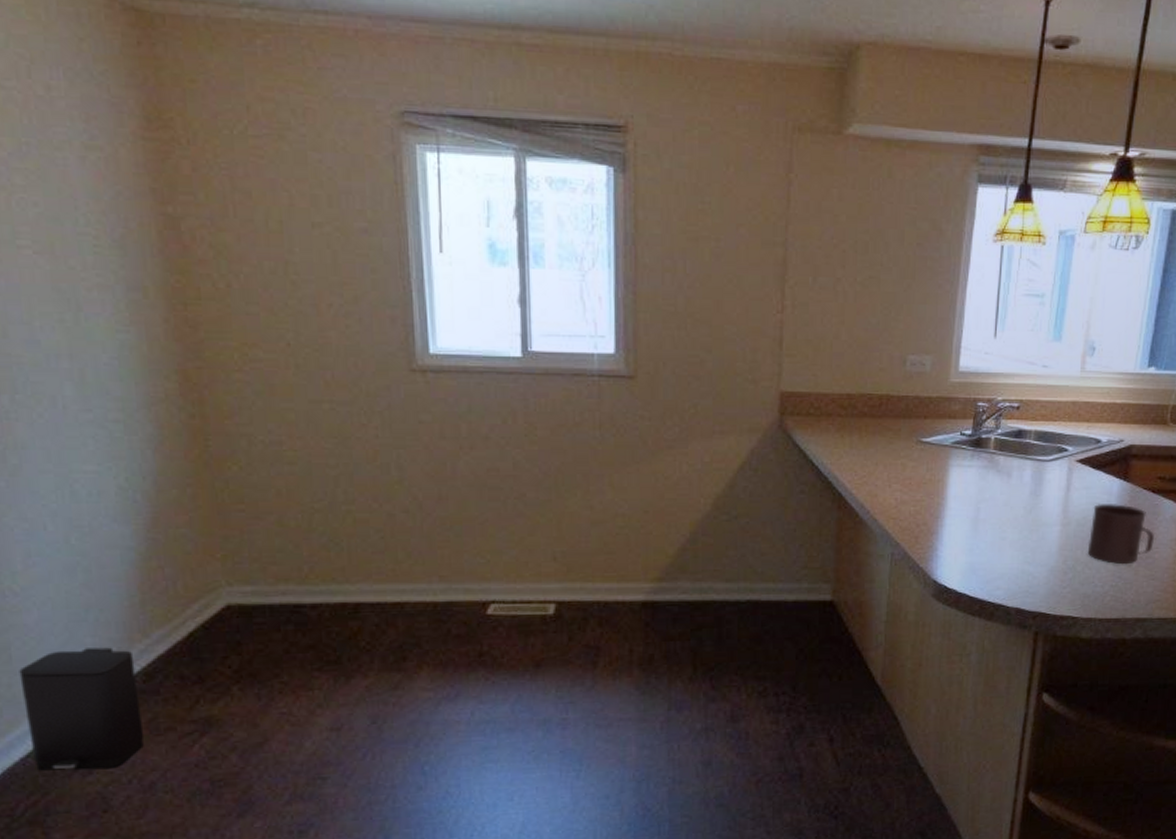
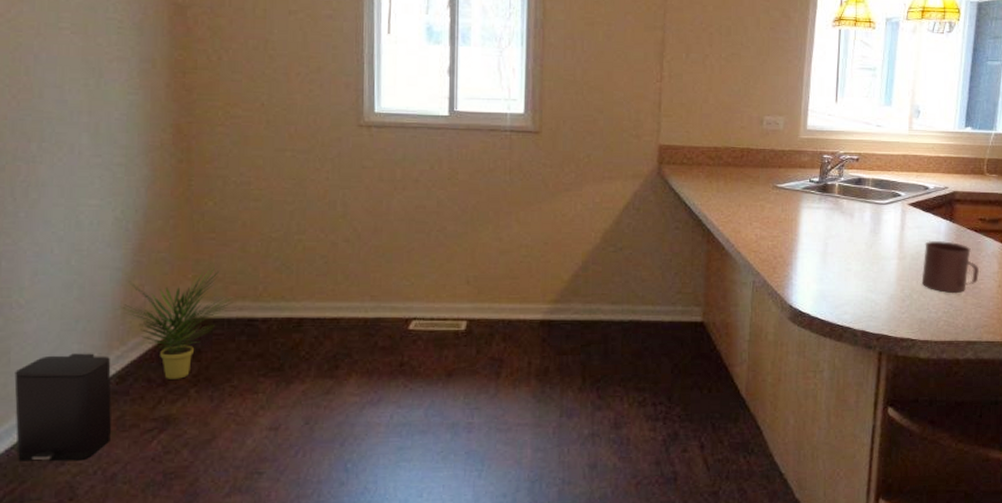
potted plant: none [138,546,275,676] -> present [120,268,234,379]

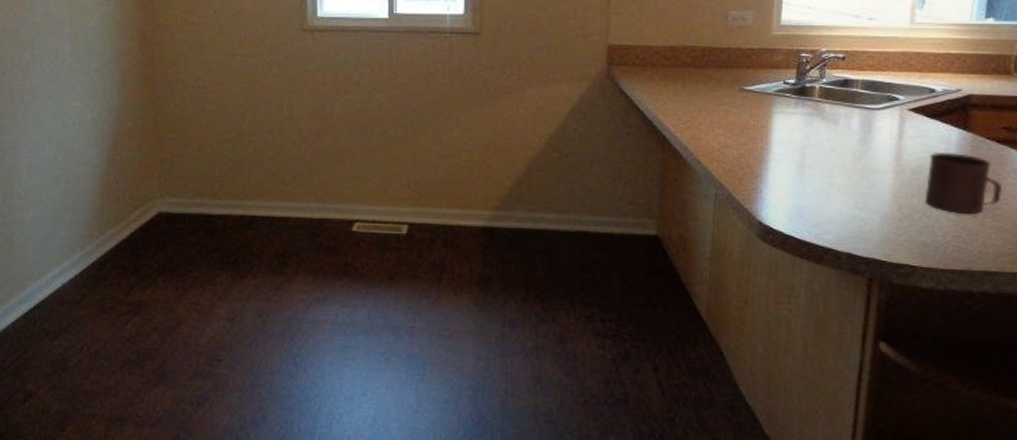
pedal bin: present [14,353,112,461] -> none [17,240,95,337]
potted plant: present [120,268,234,379] -> none [99,166,193,268]

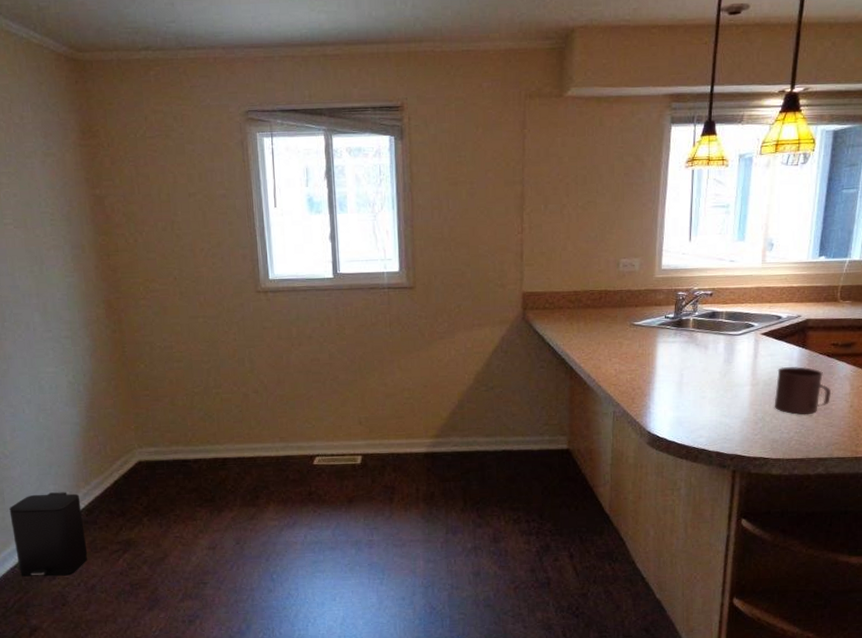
pedal bin: none [17,240,95,337] -> present [9,492,88,577]

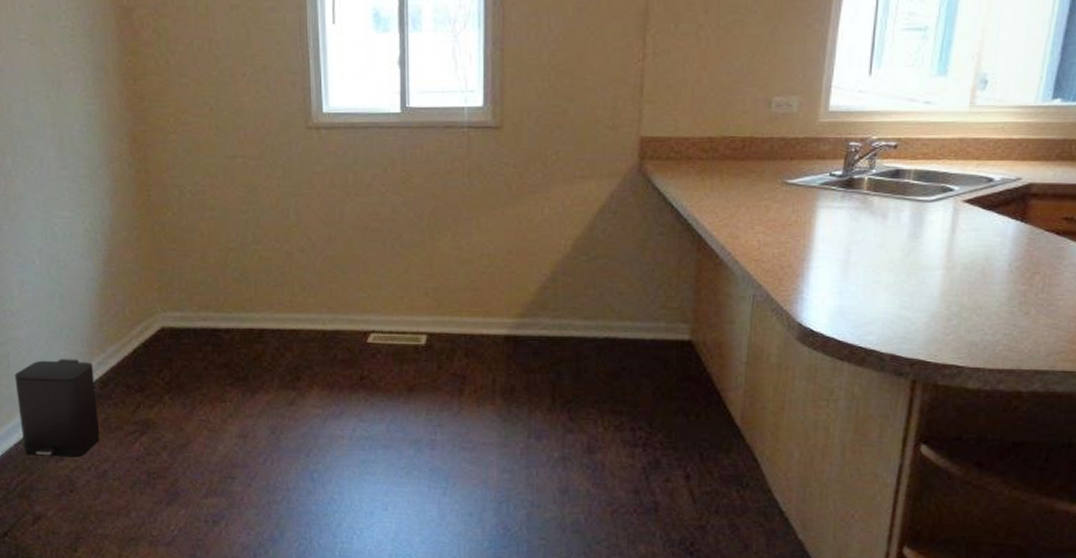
mug: present [774,366,831,415] -> none [975,247,1058,312]

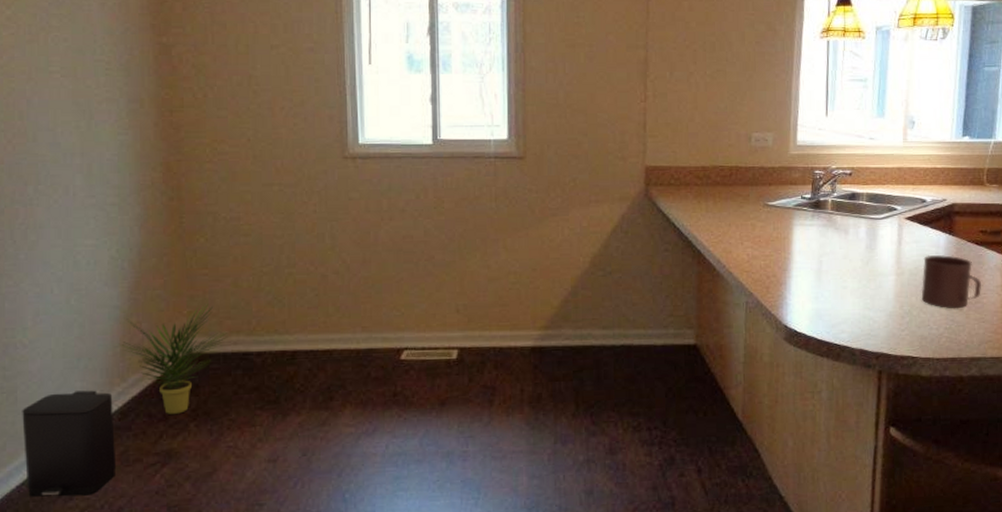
potted plant: none [97,279,198,386] -> present [120,304,228,414]
mug: none [975,247,1058,312] -> present [921,255,981,309]

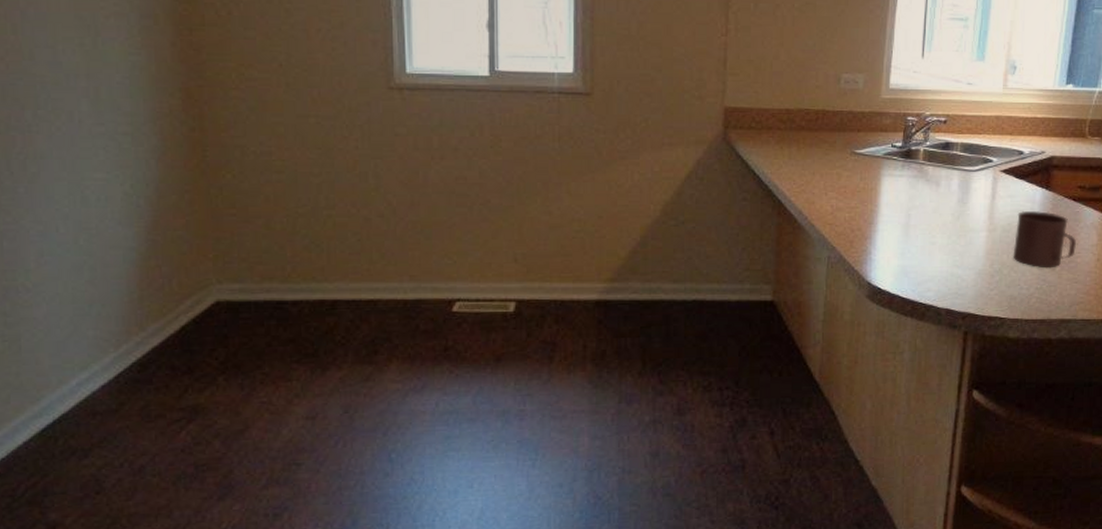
pedal bin: present [22,390,117,497] -> none [27,339,137,454]
potted plant: present [120,304,228,414] -> none [137,247,260,367]

